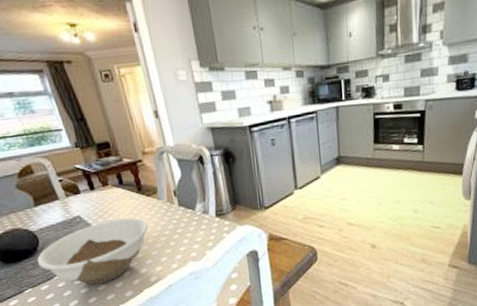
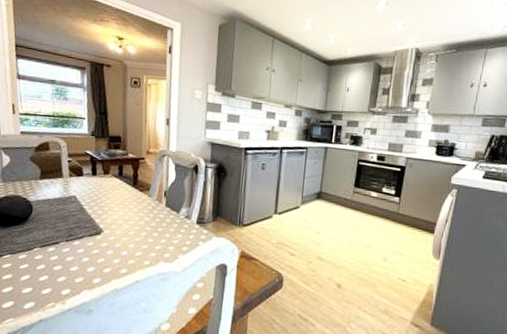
bowl: present [37,217,149,286] -> none [24,205,134,265]

